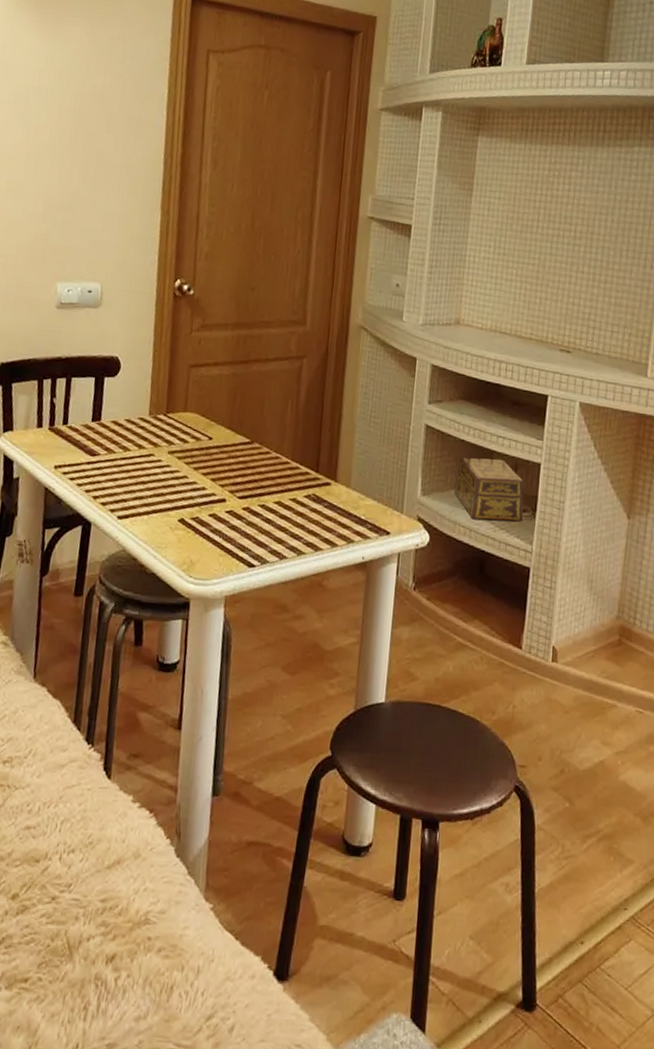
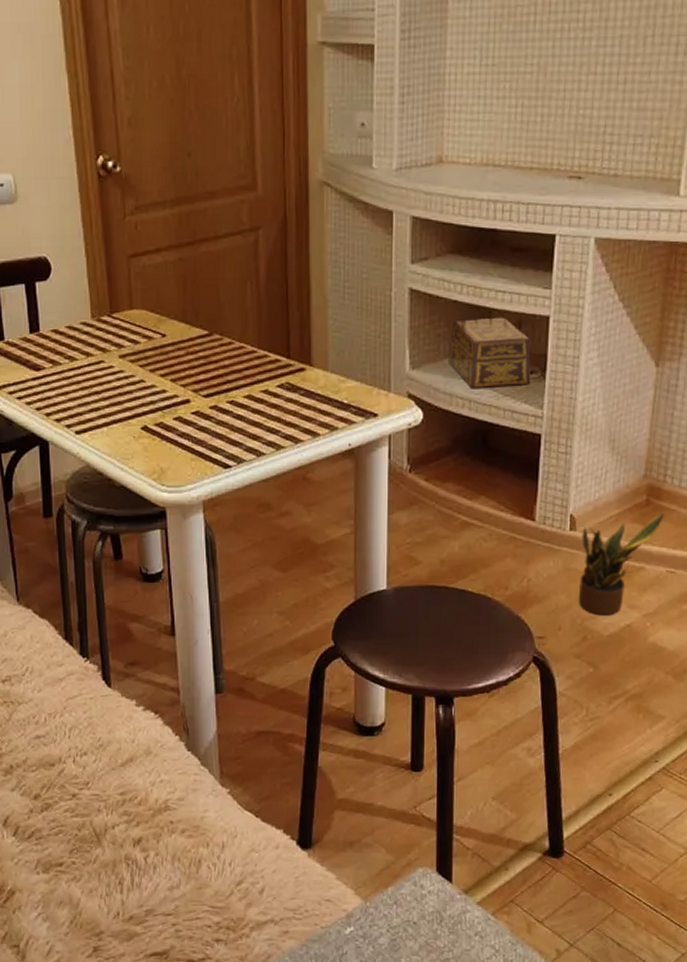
potted plant: none [558,654,634,750] -> present [579,513,665,616]

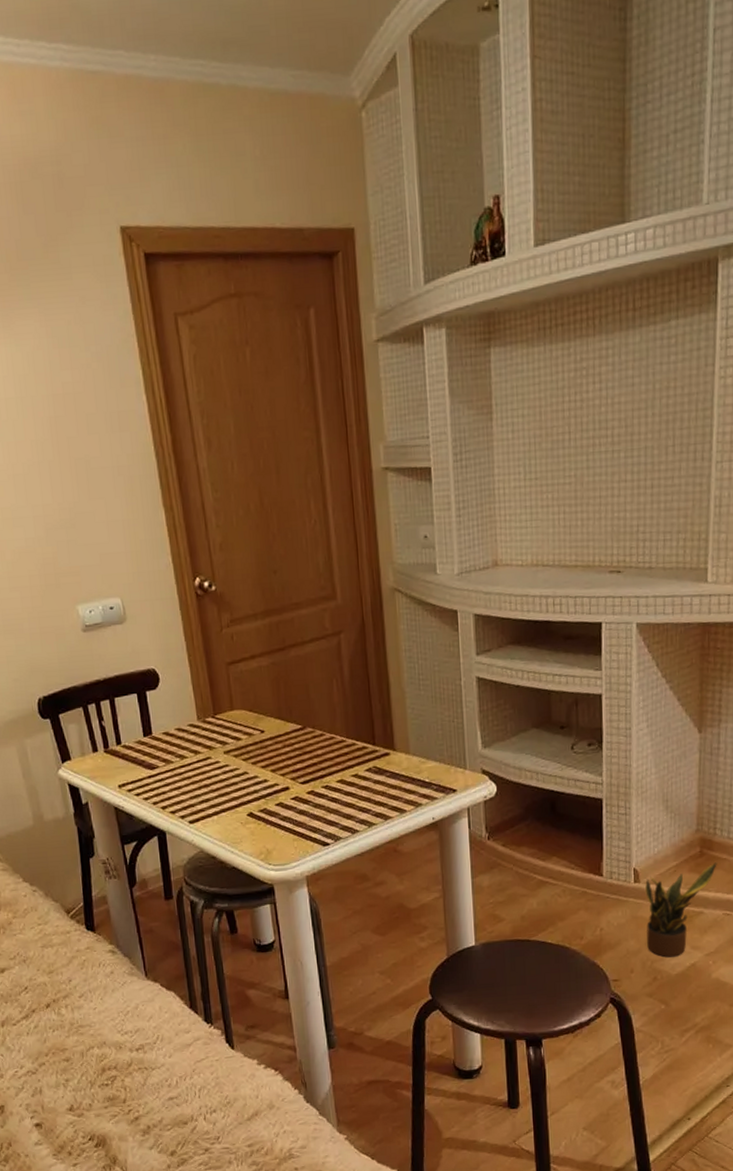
decorative box: present [448,317,531,389] -> none [515,697,589,763]

